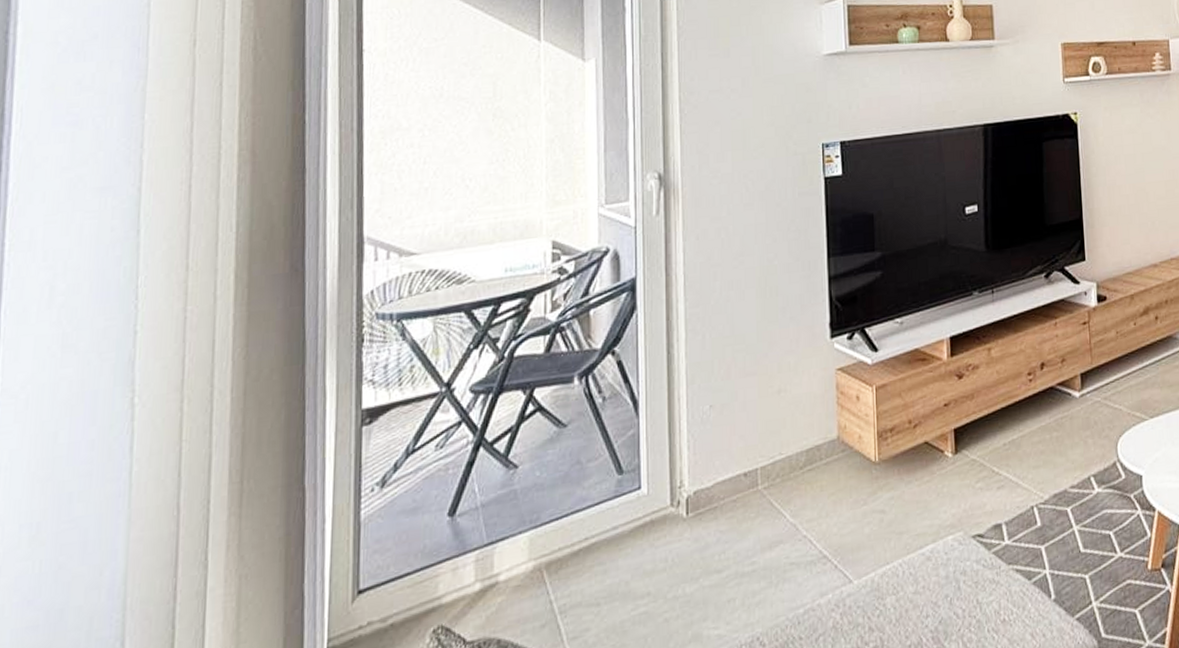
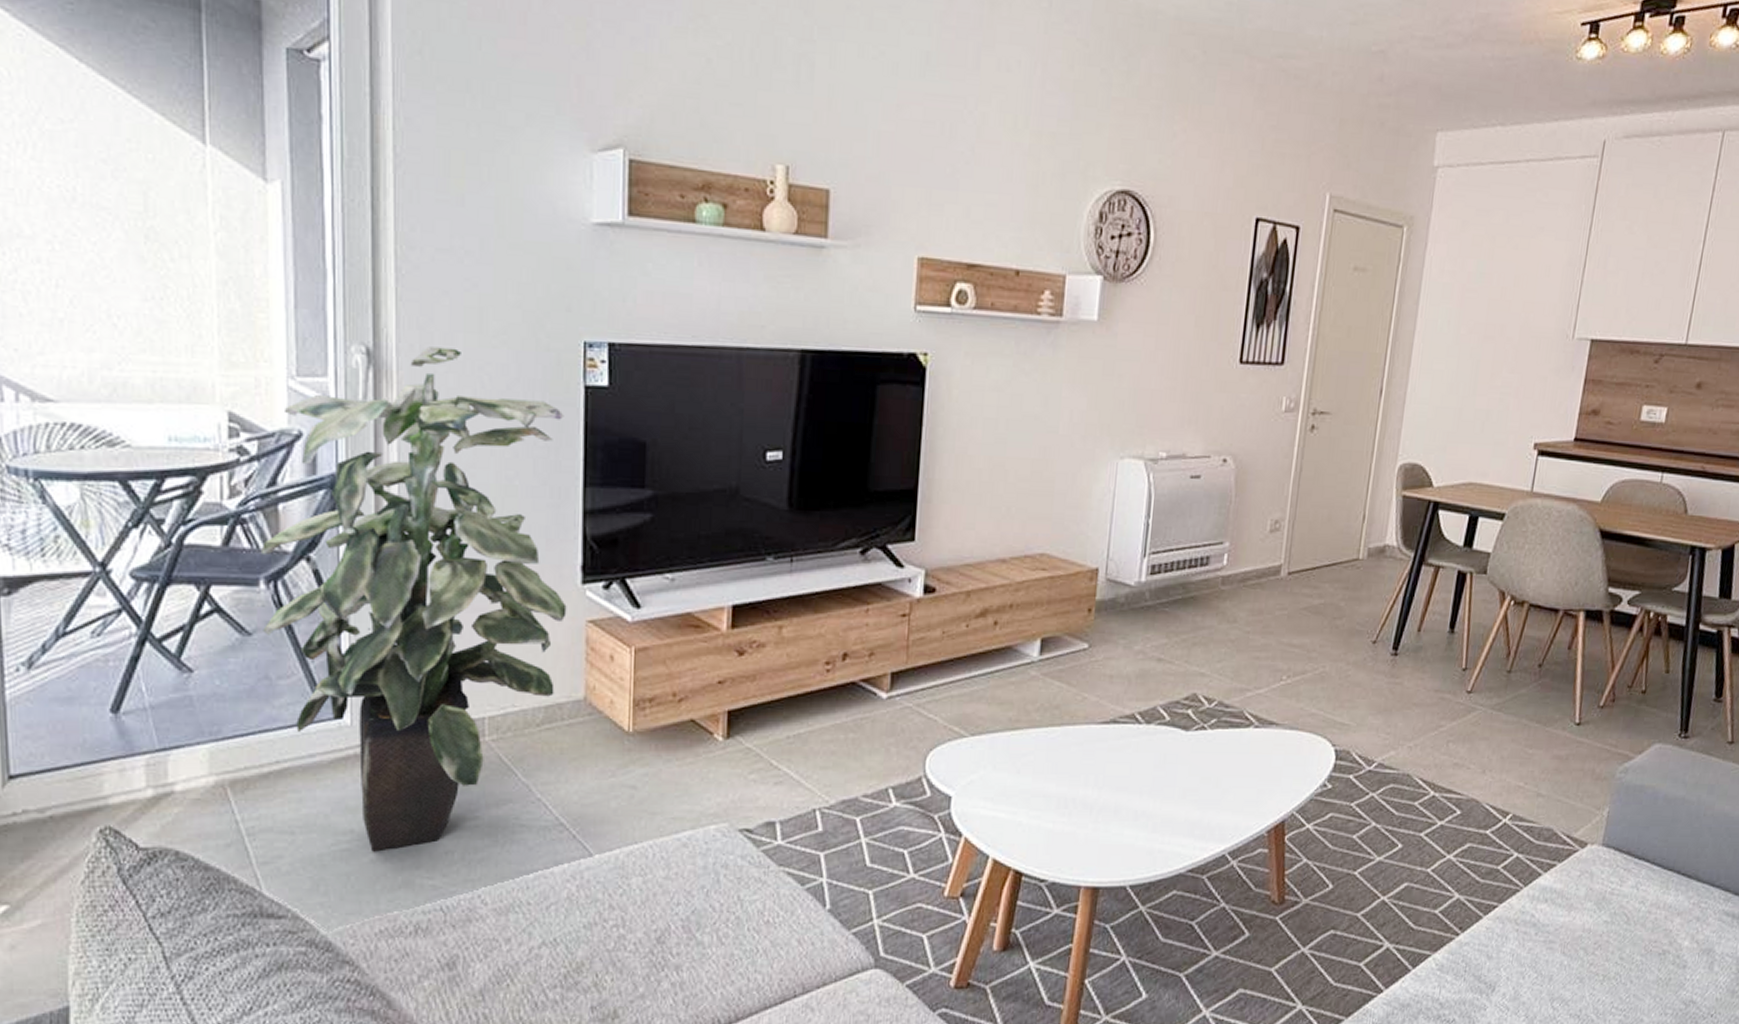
indoor plant: none [575,164,820,611] -> present [260,346,567,852]

